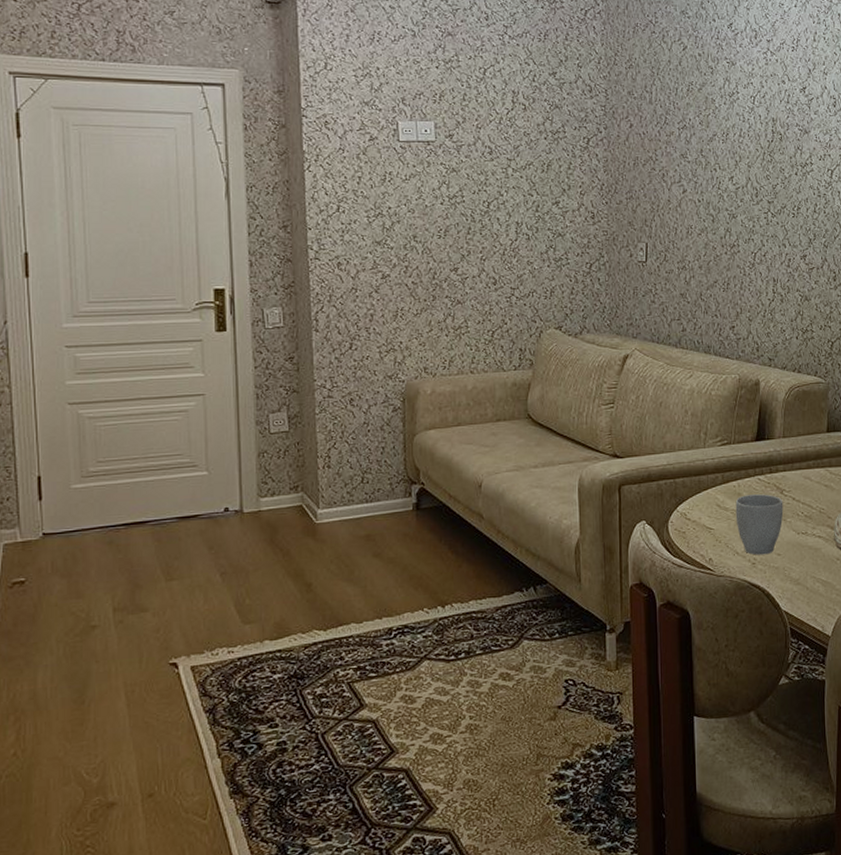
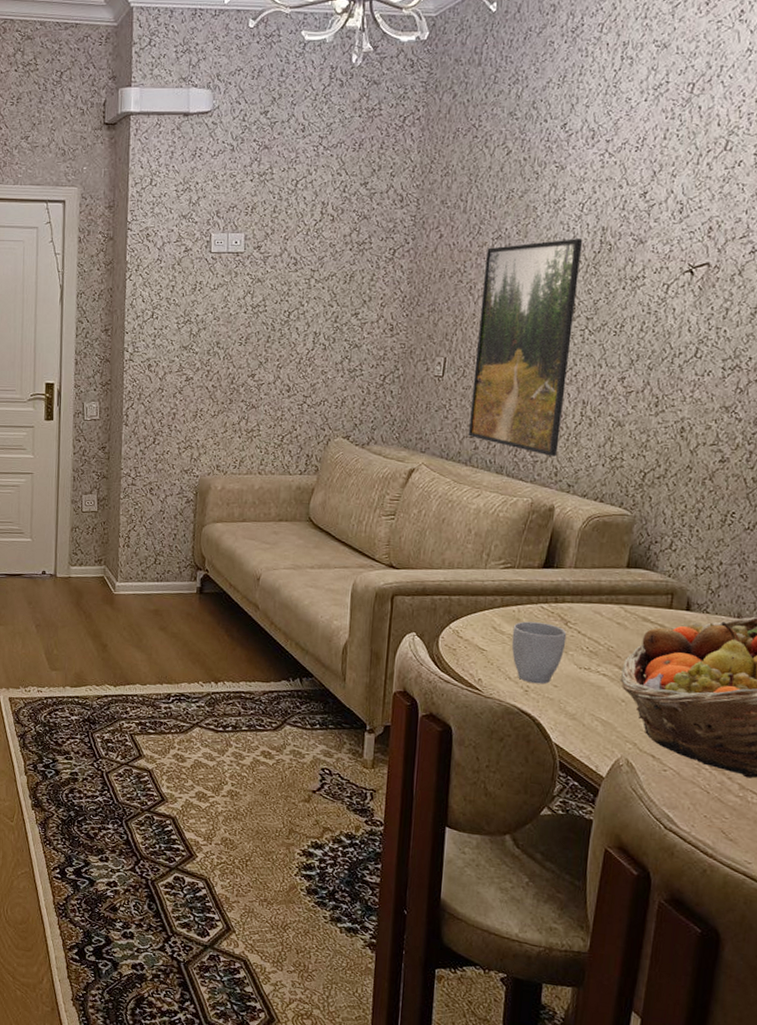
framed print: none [674,129,758,333] -> present [469,239,583,457]

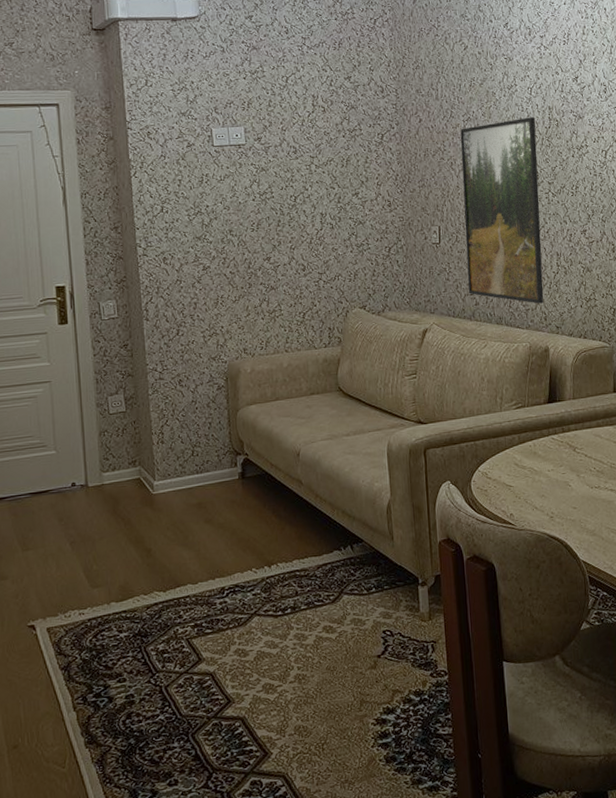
mug: present [511,621,567,685] -> none [532,452,577,509]

